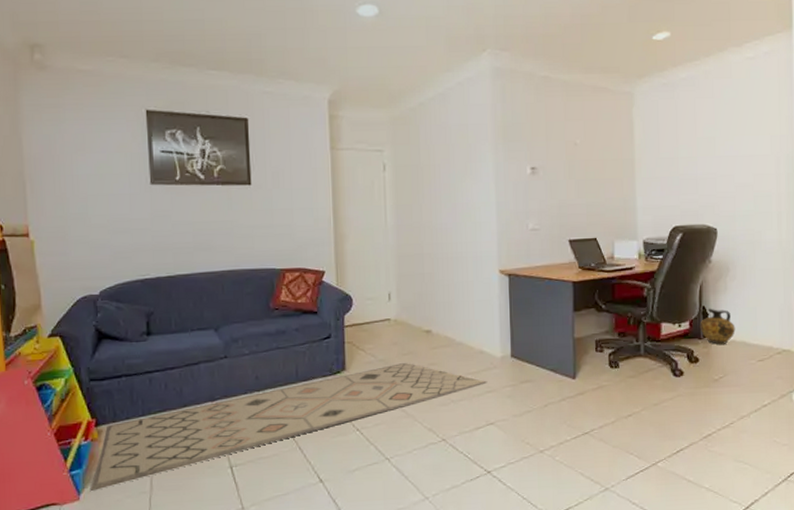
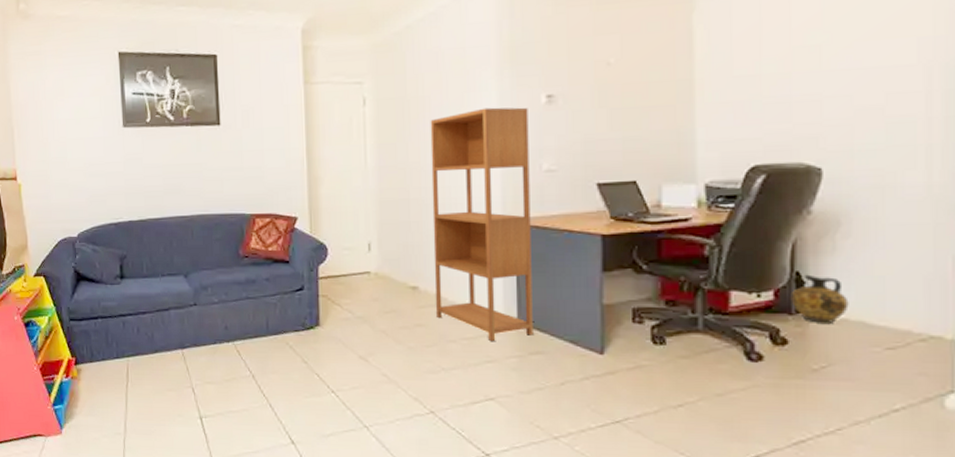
rug: present [90,363,488,491] -> none [70,322,487,427]
bookcase: none [440,176,523,375] -> present [430,107,533,342]

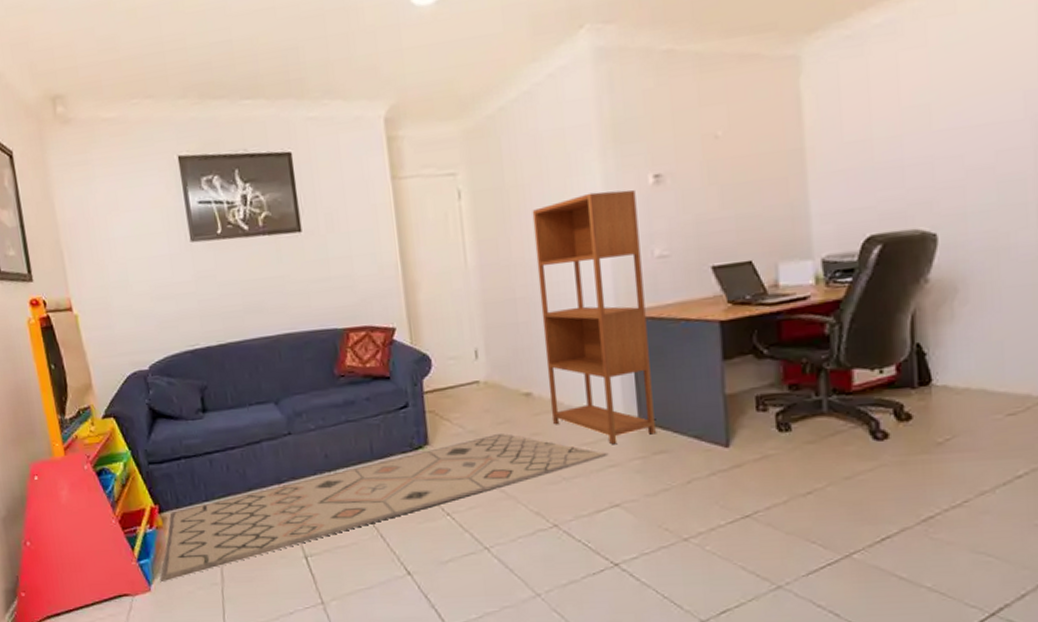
rug: none [70,322,487,427] -> present [160,433,609,581]
ceramic jug: present [790,274,849,323] -> none [912,345,970,395]

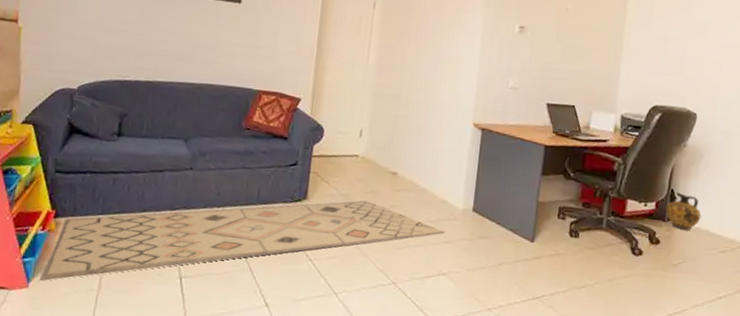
bookcase: present [532,190,656,445] -> none [408,28,504,226]
ceramic jug: none [912,345,970,395] -> present [665,192,702,230]

